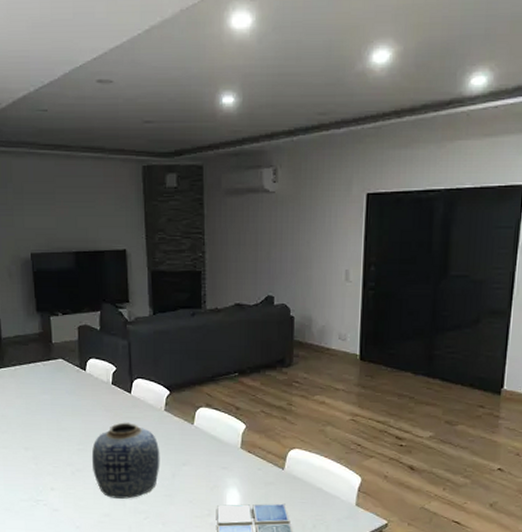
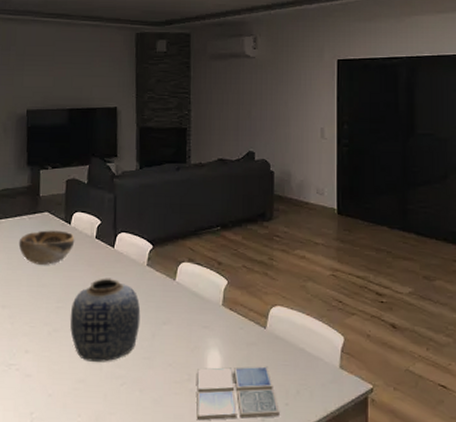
decorative bowl: none [35,376,91,410] -> present [18,230,75,265]

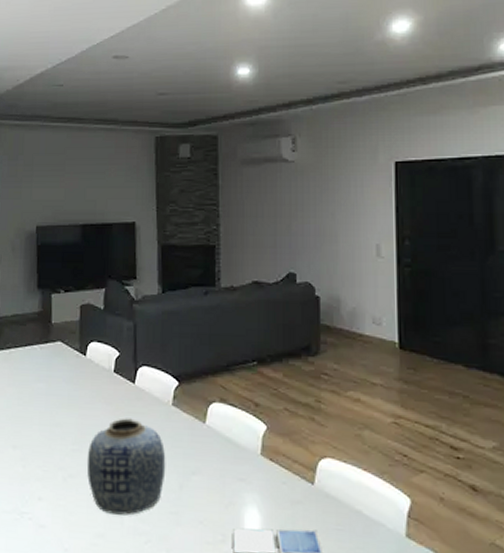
decorative bowl: present [18,230,75,265] -> none [29,362,91,402]

